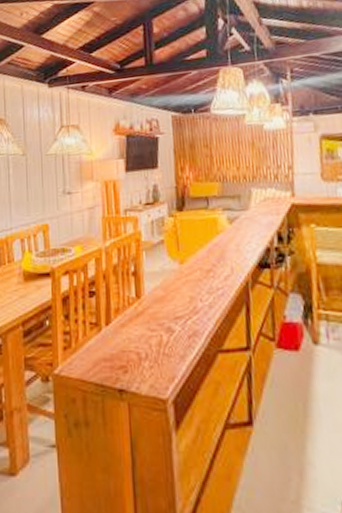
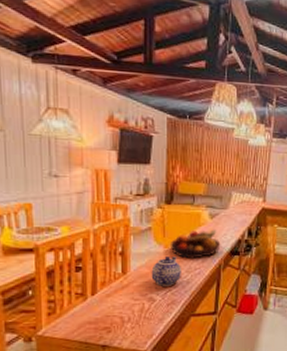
teapot: none [167,273,202,313] -> present [151,255,181,286]
fruit bowl: none [185,236,246,276] -> present [169,229,221,259]

